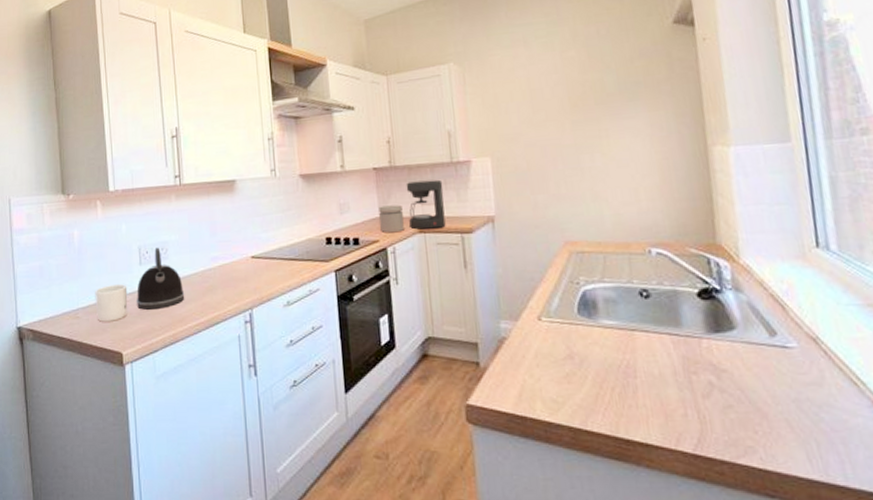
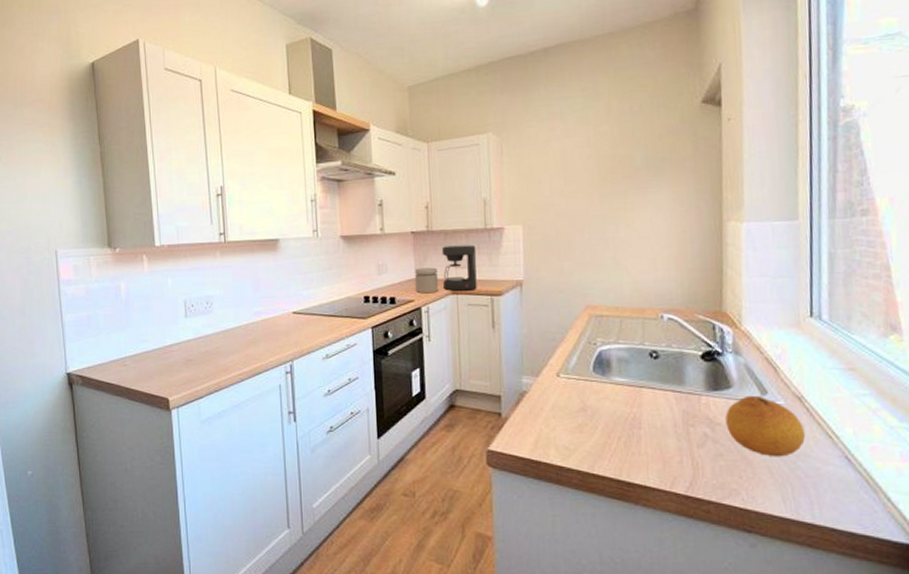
mug: present [95,284,128,322] -> none [142,335,174,370]
kettle: present [136,247,185,310] -> none [181,301,229,359]
fruit: none [731,337,826,408] -> present [725,395,805,457]

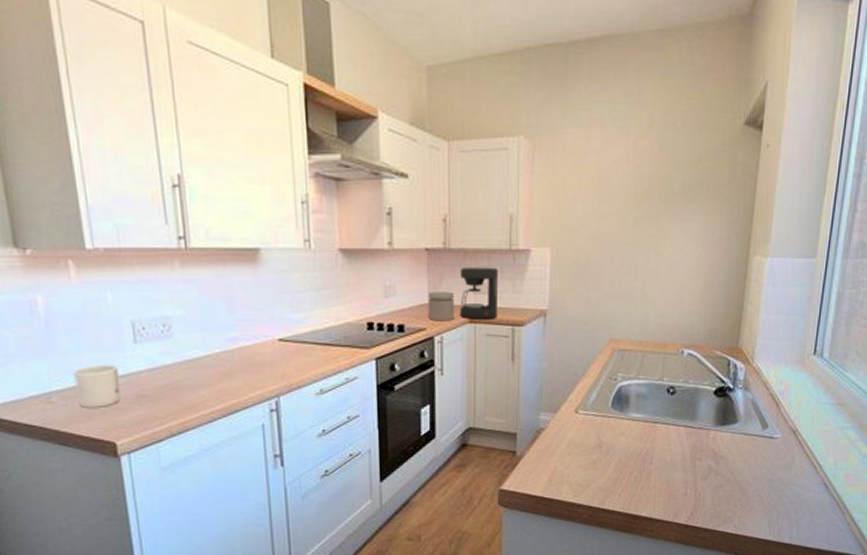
mug: none [142,335,174,370] -> present [73,365,121,408]
fruit: present [725,395,805,457] -> none [729,429,795,486]

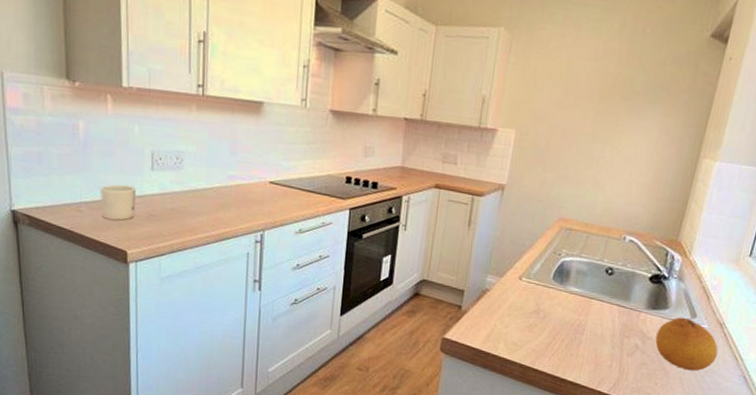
jar: present [428,291,454,322] -> none [400,156,424,184]
coffee maker: present [460,267,499,319] -> none [428,138,467,187]
fruit: none [729,429,795,486] -> present [655,317,718,371]

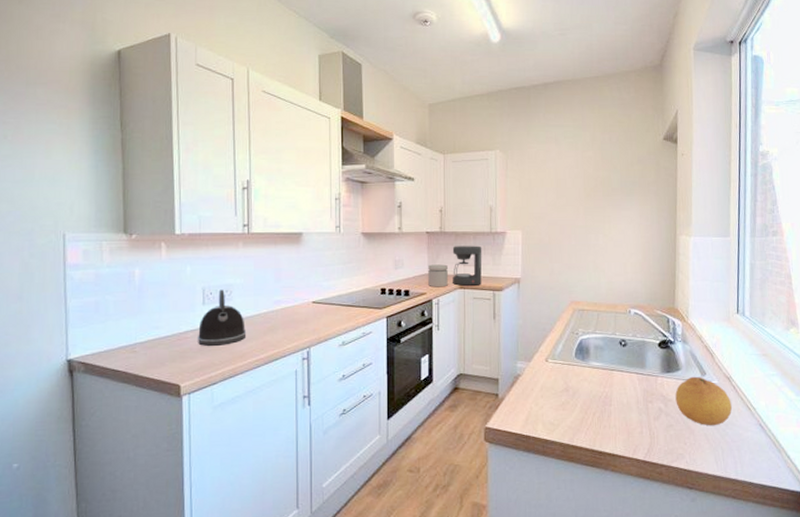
mug: present [100,184,137,221] -> none [154,322,189,356]
kettle: none [145,155,198,217] -> present [197,289,247,346]
jar: none [400,156,424,184] -> present [428,264,448,288]
coffee maker: none [428,138,467,187] -> present [452,245,482,286]

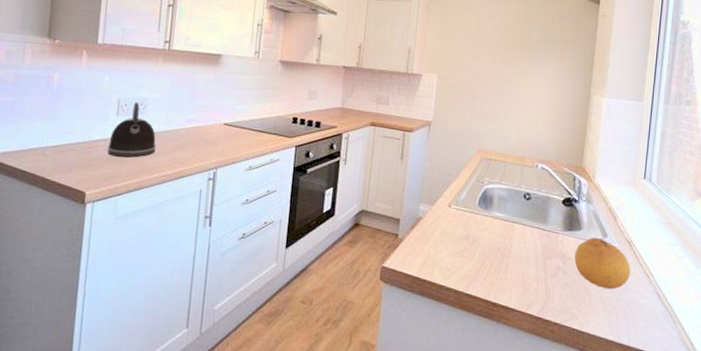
jar: present [428,264,448,288] -> none [340,98,361,123]
coffee maker: present [452,245,482,286] -> none [364,83,397,124]

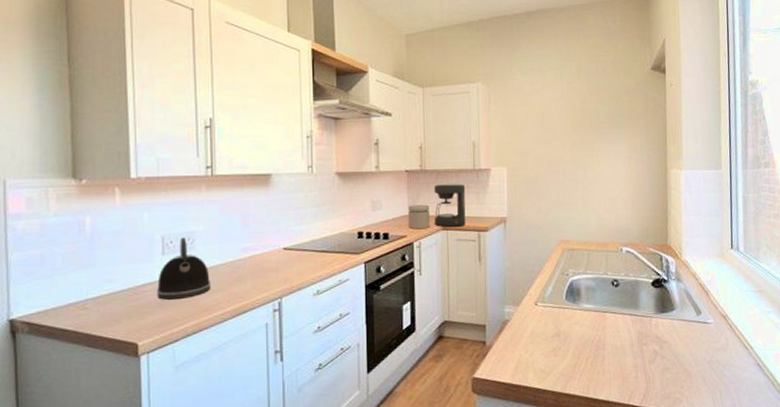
jar: none [340,98,361,123] -> present [408,204,430,230]
coffee maker: none [364,83,397,124] -> present [434,184,466,227]
fruit: present [574,237,630,290] -> none [670,315,729,368]

